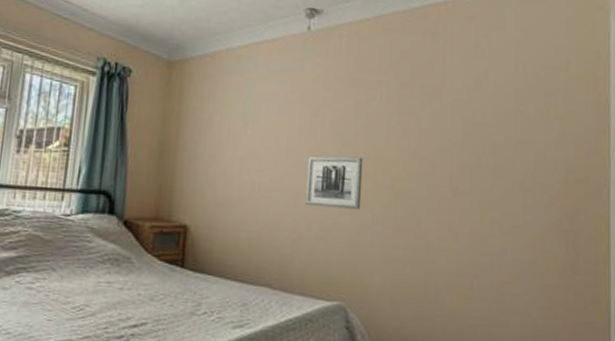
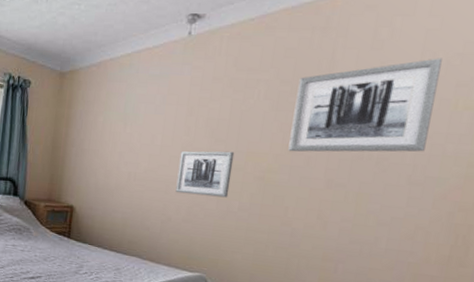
wall art: none [414,69,531,159] -> present [288,58,442,152]

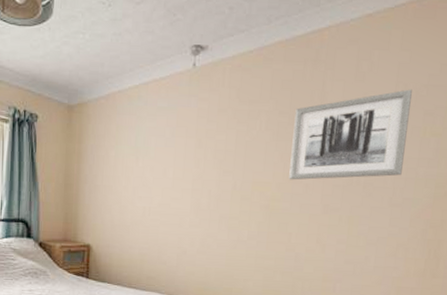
wall art: present [175,151,235,198] -> none [189,182,242,228]

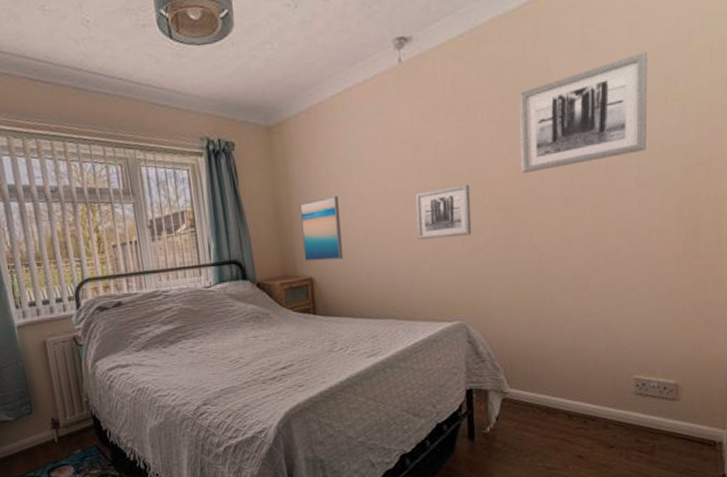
wall art: none [85,174,123,232] -> present [299,195,343,262]
wall art: none [189,182,242,228] -> present [415,184,472,240]

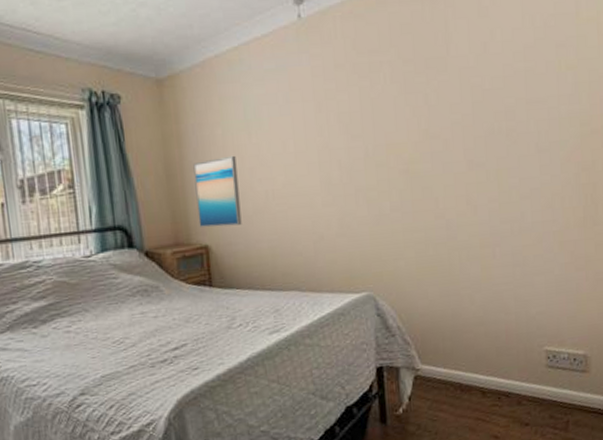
wall art: present [415,184,472,240] -> none [318,146,378,205]
wall art: present [519,51,647,174] -> none [420,20,544,137]

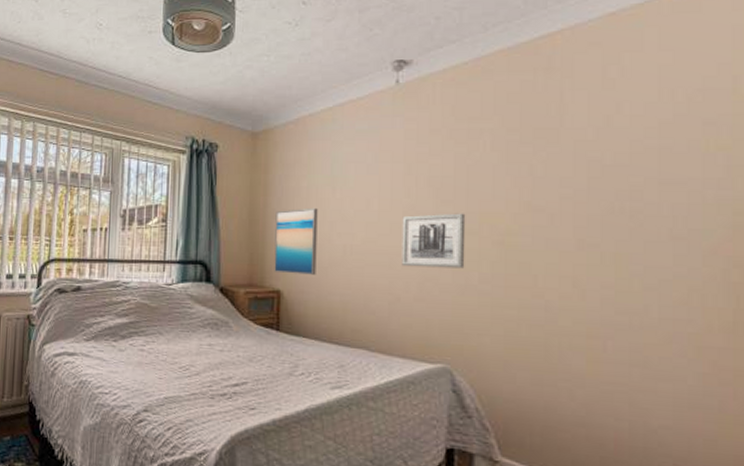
wall art: none [318,146,378,205] -> present [401,213,466,269]

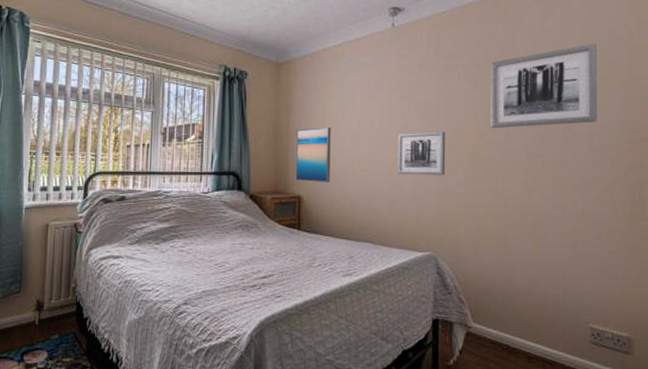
wall art: none [527,95,682,210] -> present [490,43,597,129]

